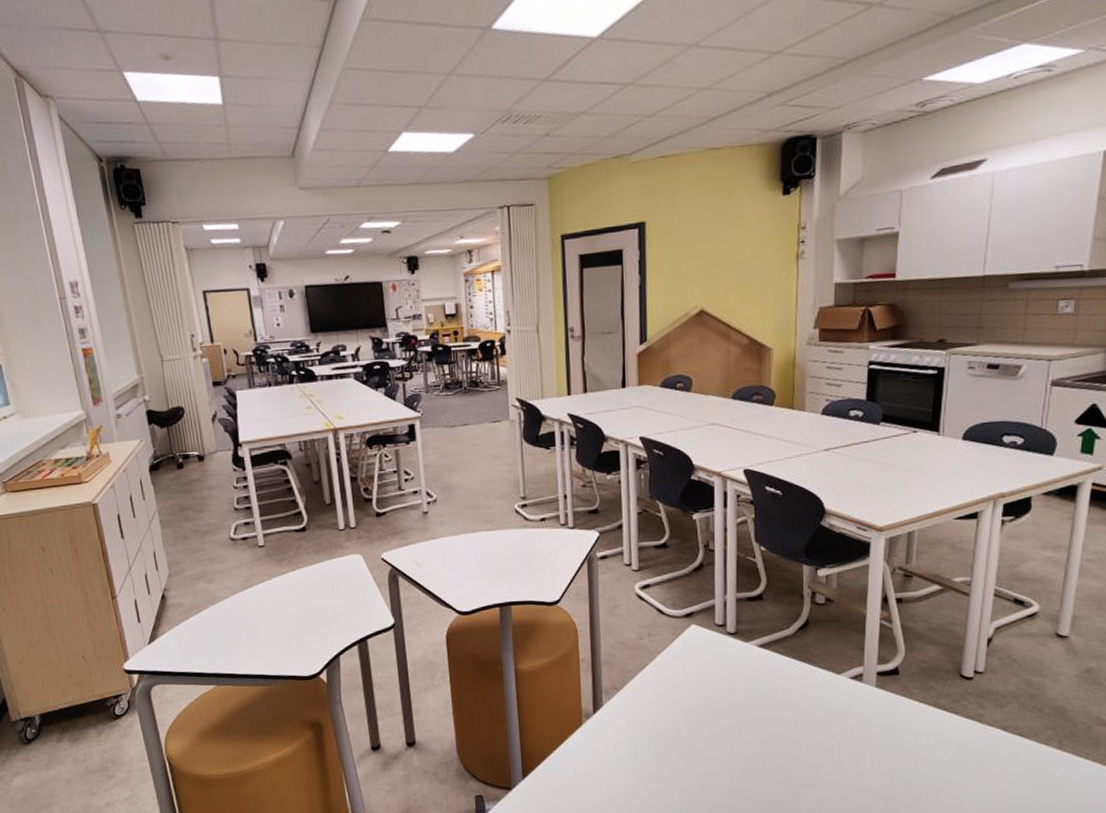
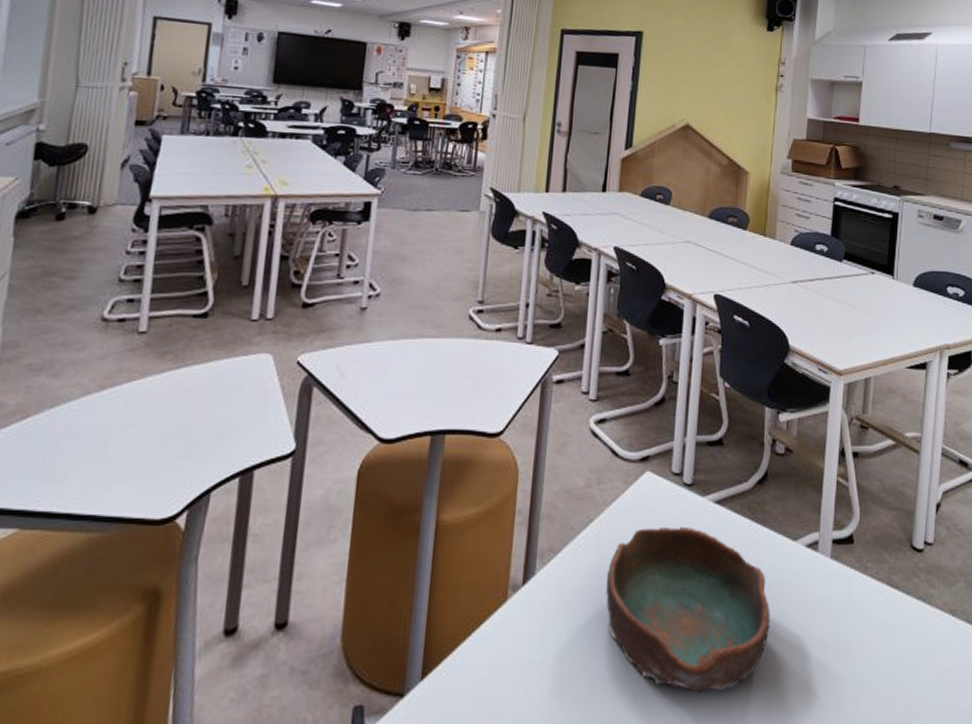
bowl: none [665,666,818,790] -> present [606,526,771,694]

